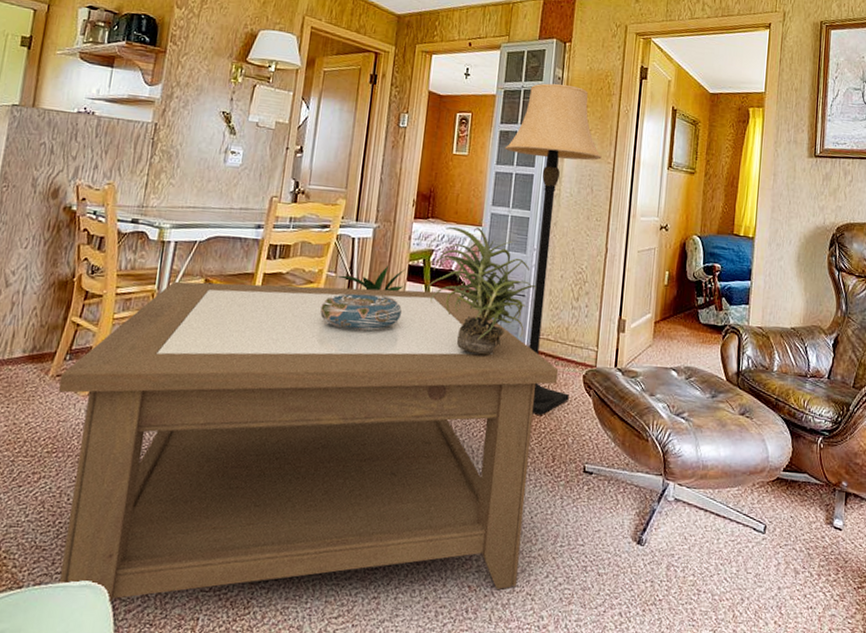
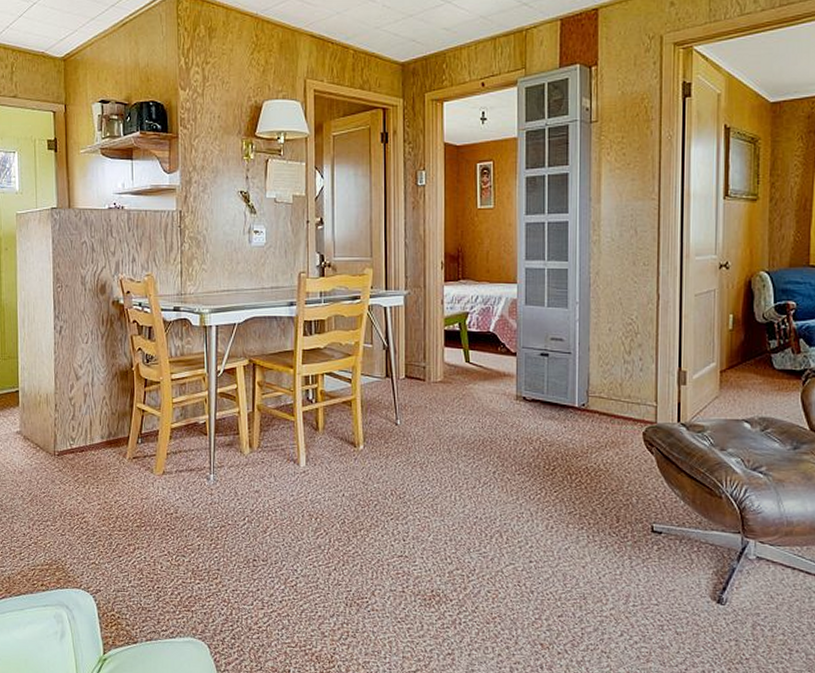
coffee table: present [58,281,559,603] -> none [136,355,615,656]
decorative bowl: present [319,293,403,332] -> none [361,362,444,401]
indoor plant: present [336,265,406,292] -> none [373,332,442,360]
potted plant: present [426,226,537,355] -> none [466,285,583,417]
lamp: present [505,83,602,415] -> none [533,116,644,476]

